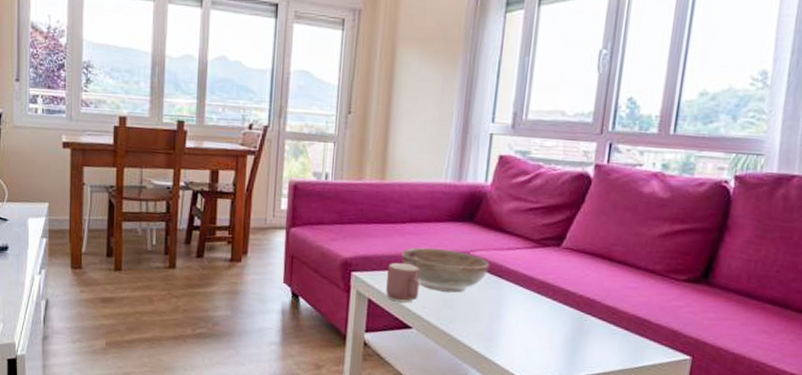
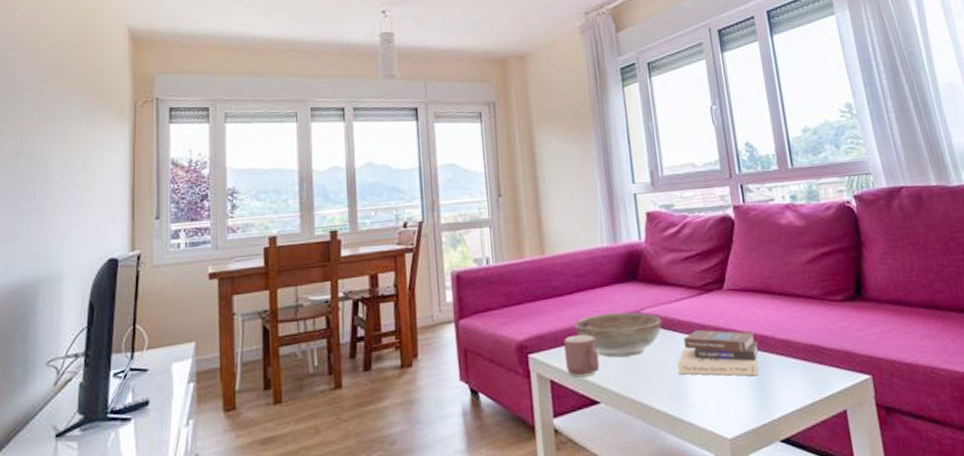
books: none [494,280,582,335] -> present [677,329,759,376]

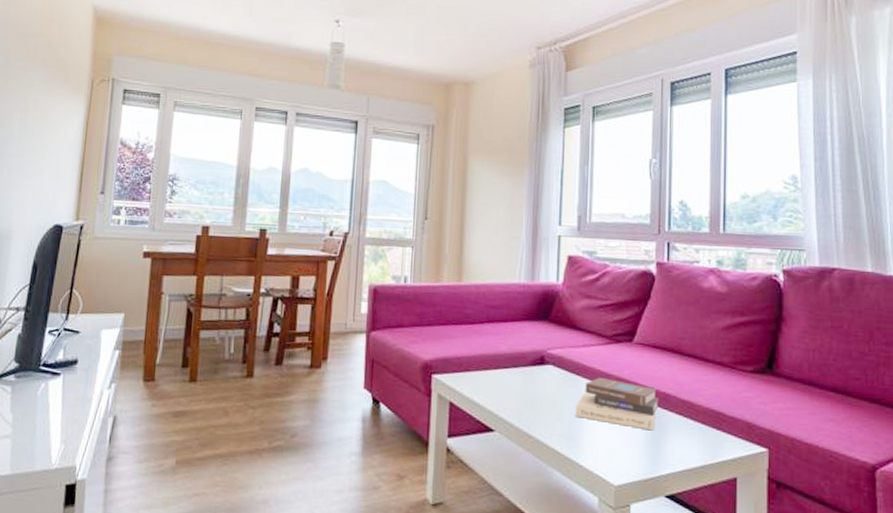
mug: present [564,334,600,378] -> none [467,363,500,405]
bowl: present [573,312,663,358] -> none [480,347,567,392]

